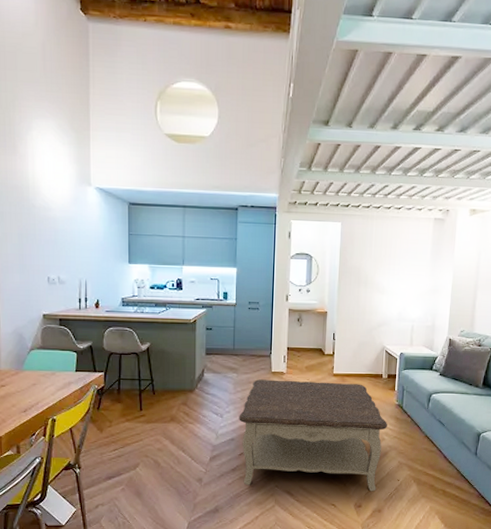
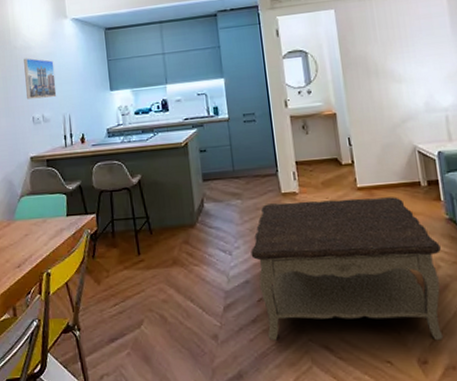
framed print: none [42,218,74,262] -> present [24,58,57,100]

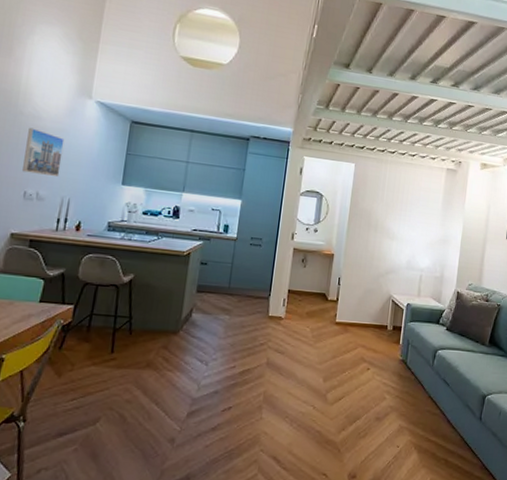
coffee table: present [250,197,444,341] -> none [223,323,390,460]

